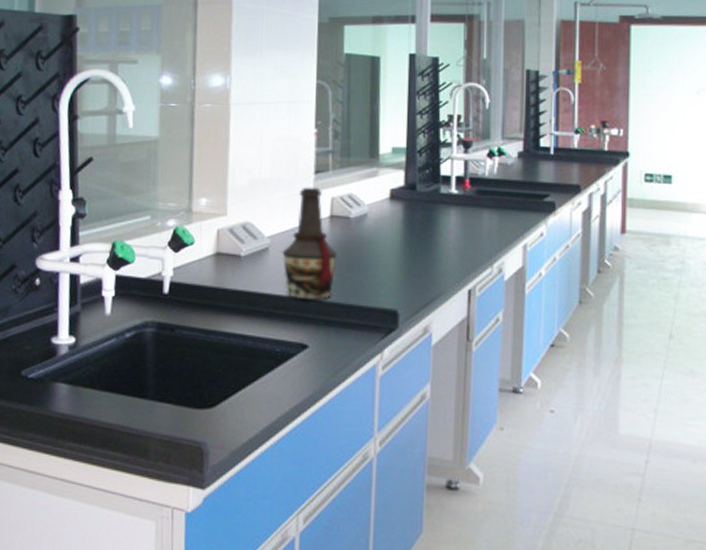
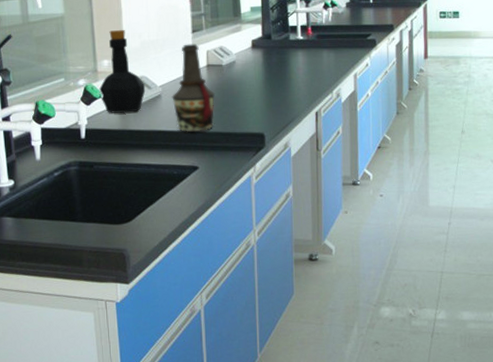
bottle: none [191,161,250,267] -> present [99,29,146,113]

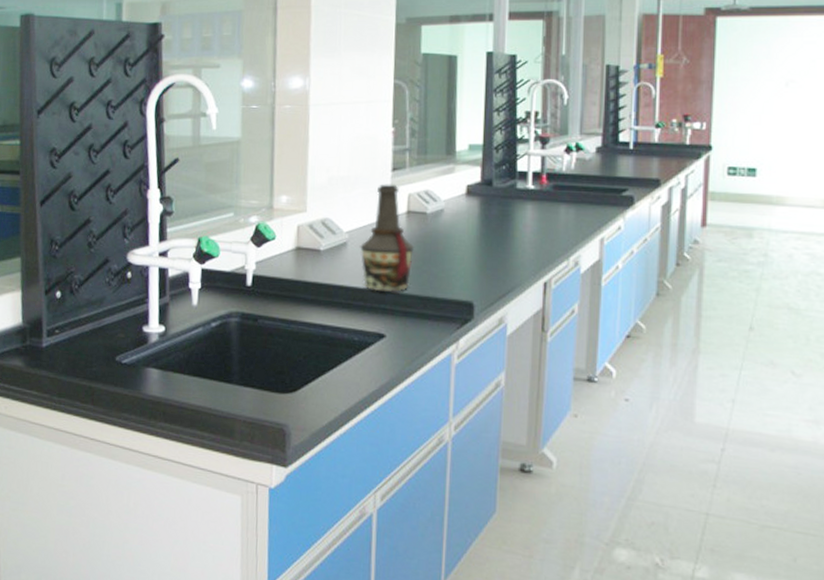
bottle: present [99,29,146,113] -> none [273,160,329,260]

